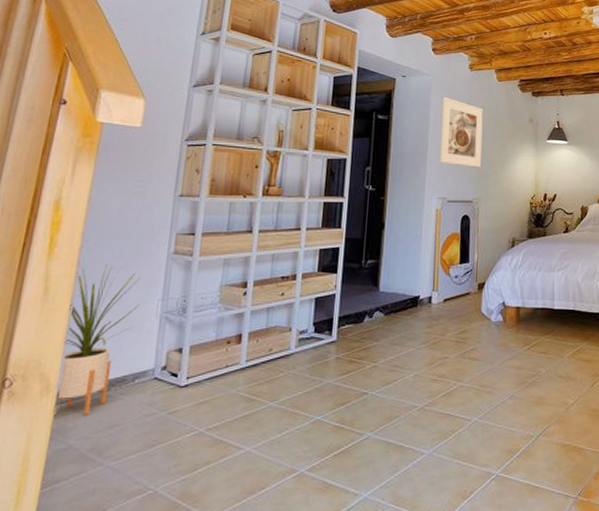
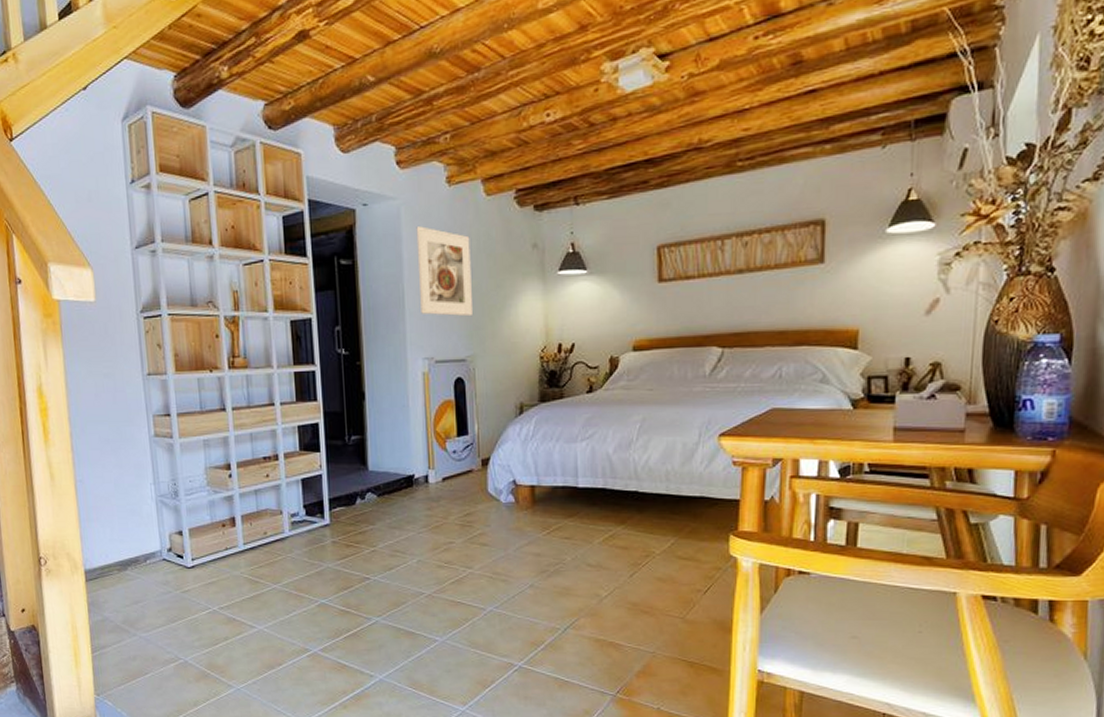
house plant: present [54,264,140,415] -> none [73,449,135,591]

